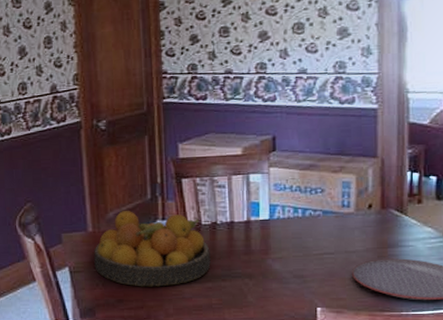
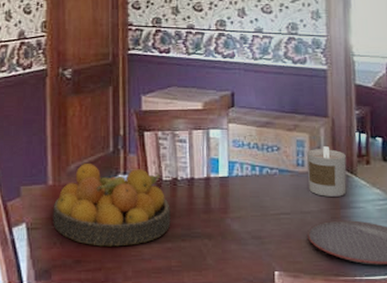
candle: none [353,187,396,236] -> present [307,146,347,197]

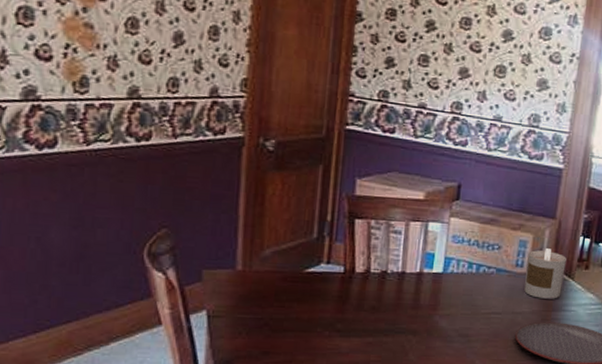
fruit bowl: present [53,164,171,247] -> none [239,249,376,339]

